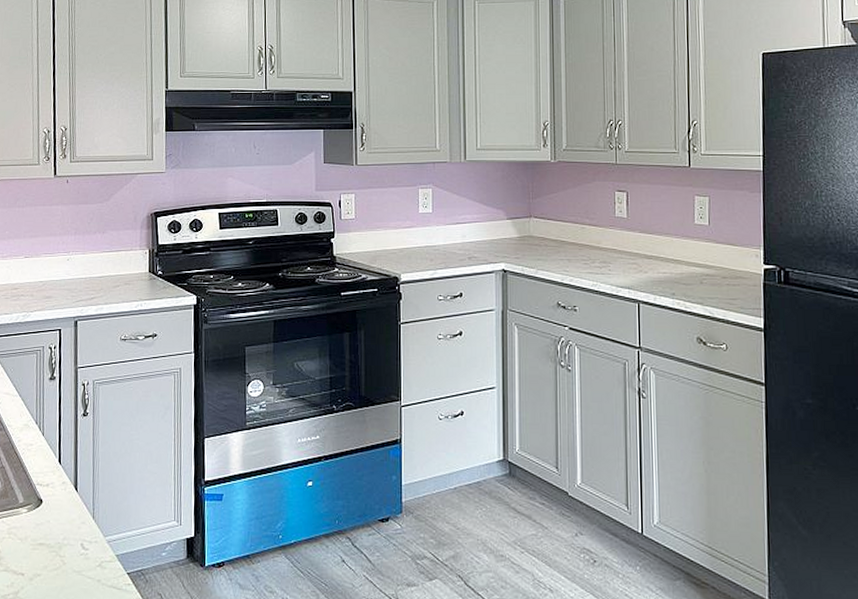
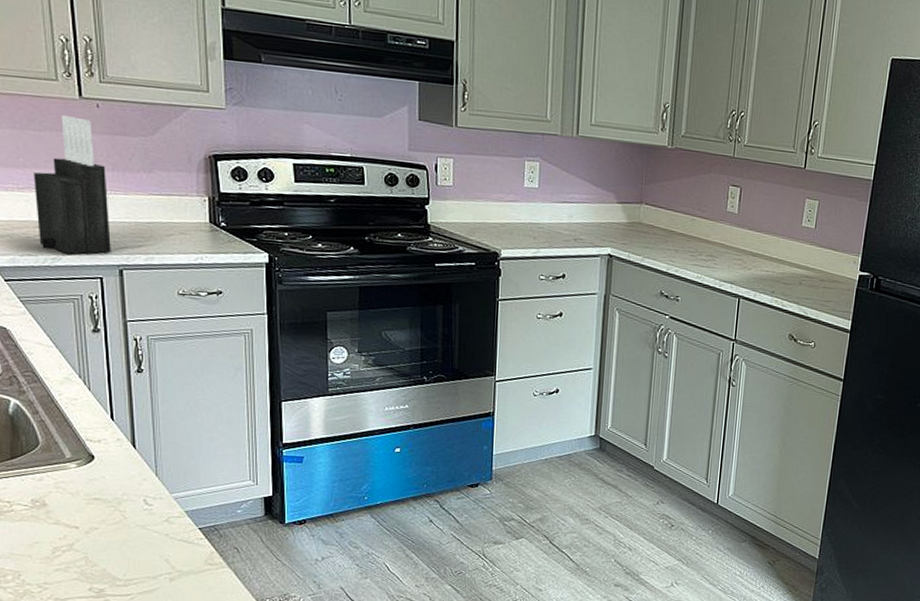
knife block: none [14,193,70,310] -> present [33,115,111,254]

